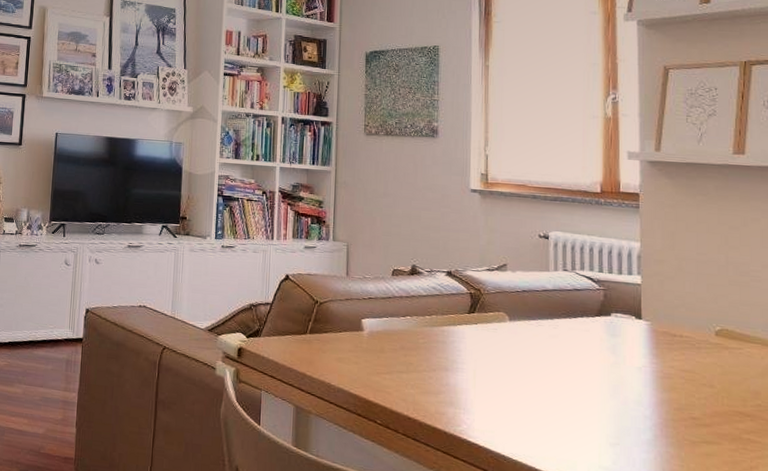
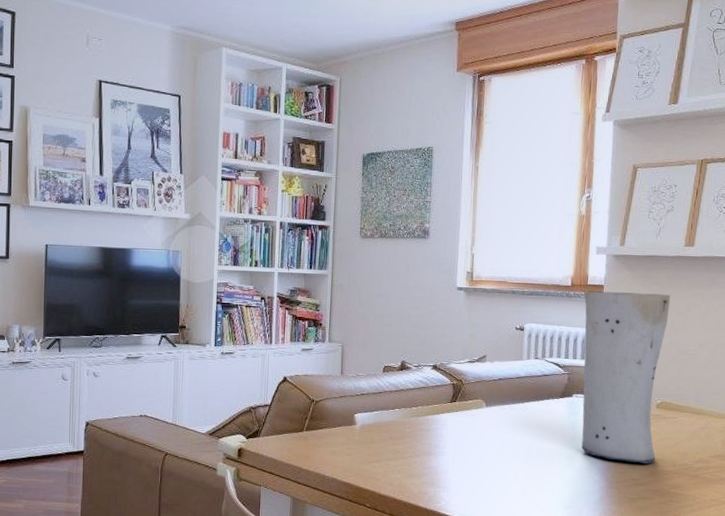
vase: none [616,199,722,401] -> present [581,291,671,464]

